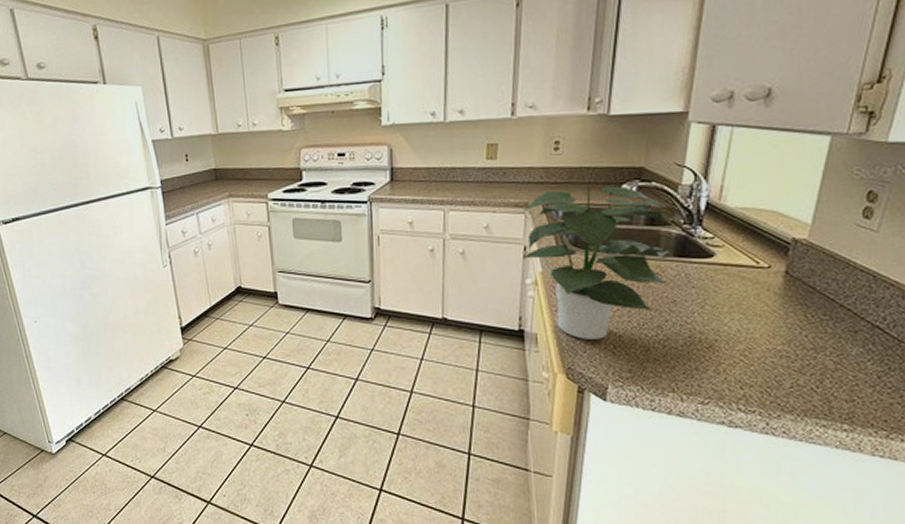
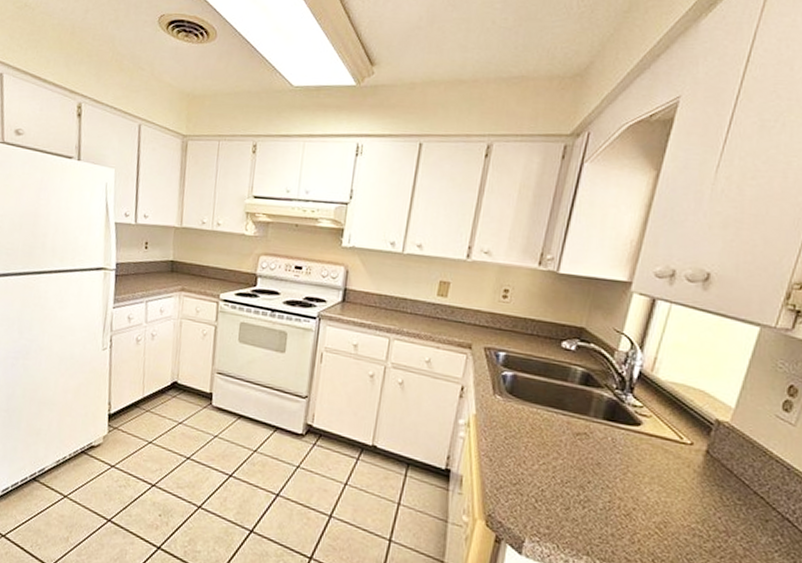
potted plant: present [522,186,670,339] -> none [459,336,603,491]

